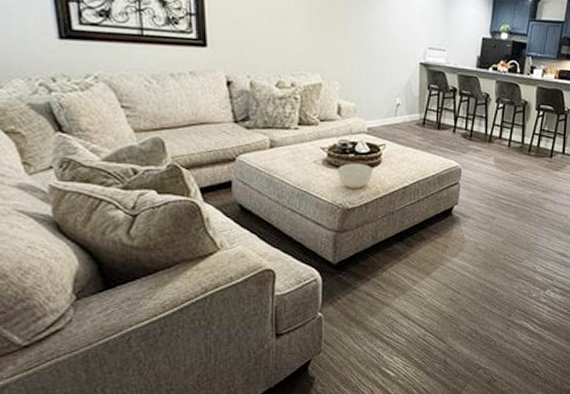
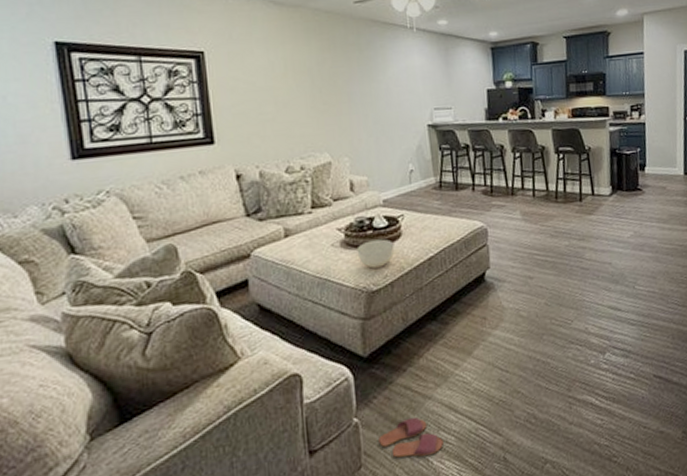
slippers: none [338,318,394,351] -> present [379,416,444,458]

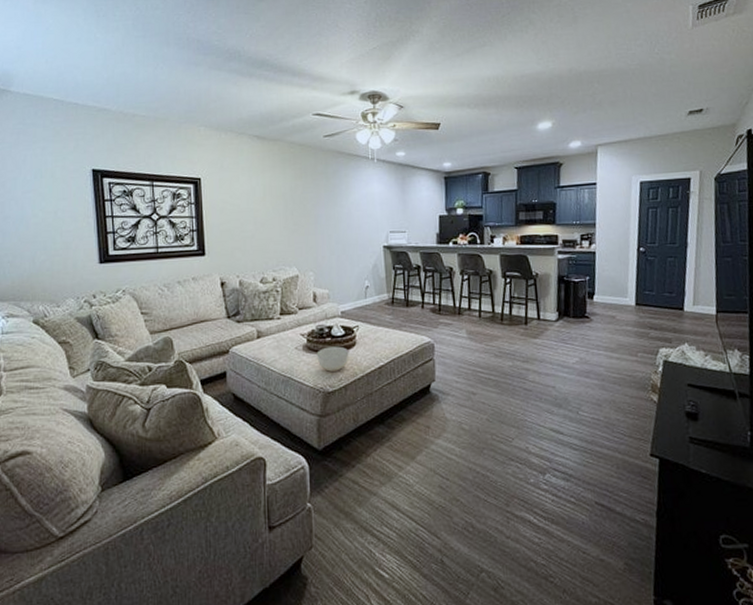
slippers: present [379,416,444,458] -> none [328,509,385,548]

